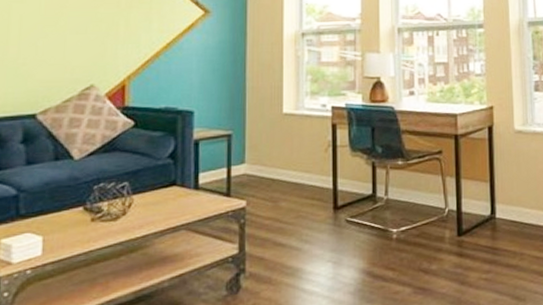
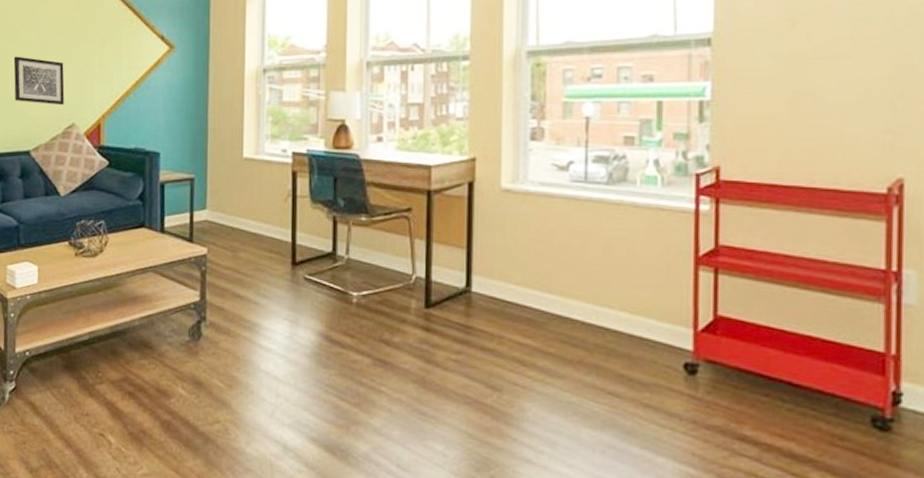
wall art: none [17,17,82,67] -> present [13,56,65,106]

